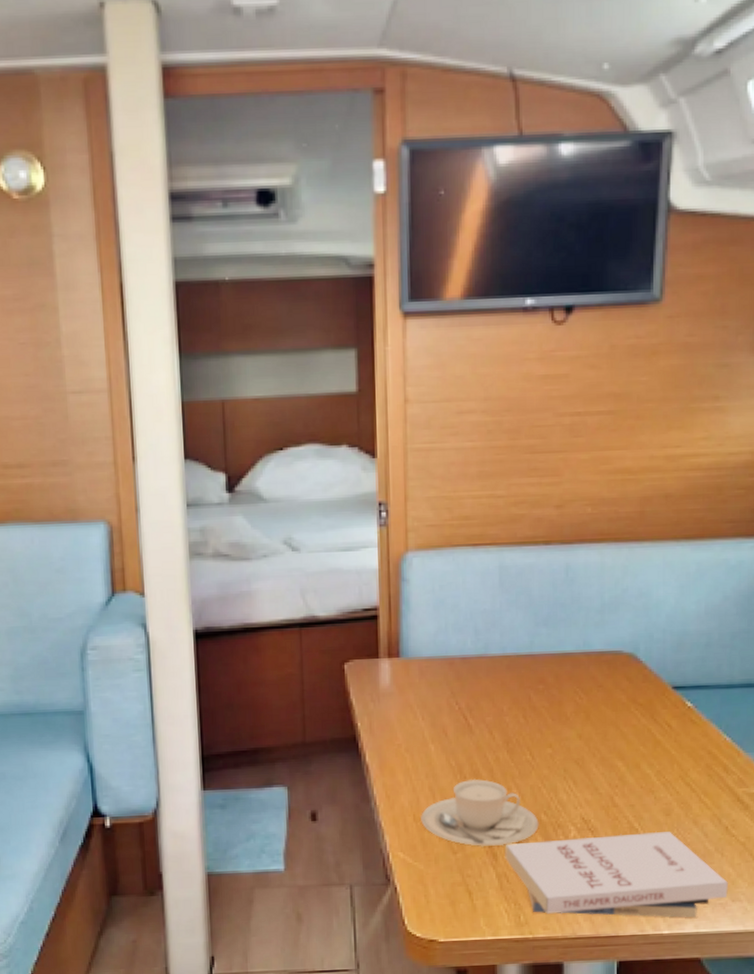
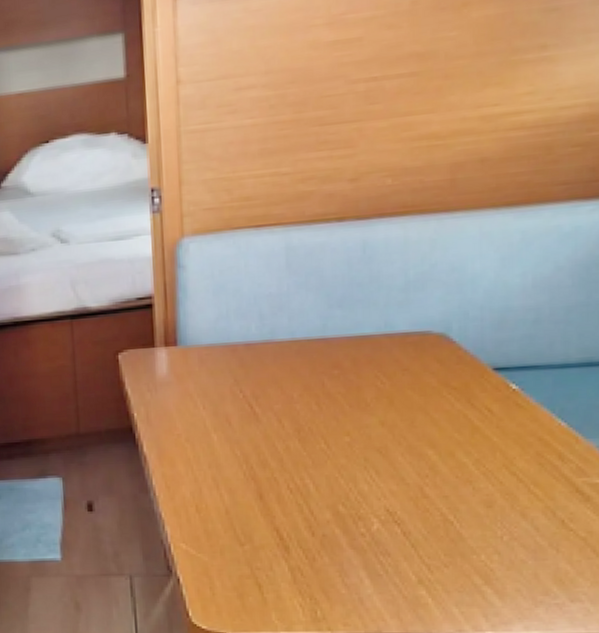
teacup: present [421,778,539,847] -> none [204,468,337,540]
books: present [505,831,728,918] -> none [298,524,565,618]

